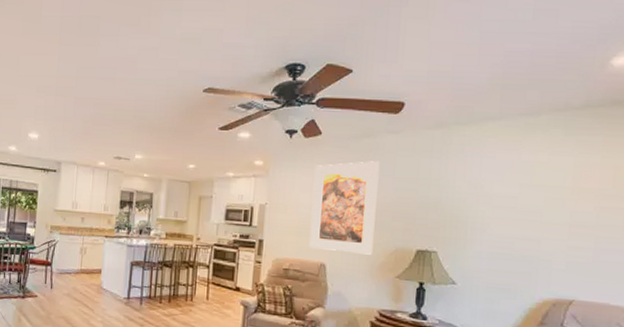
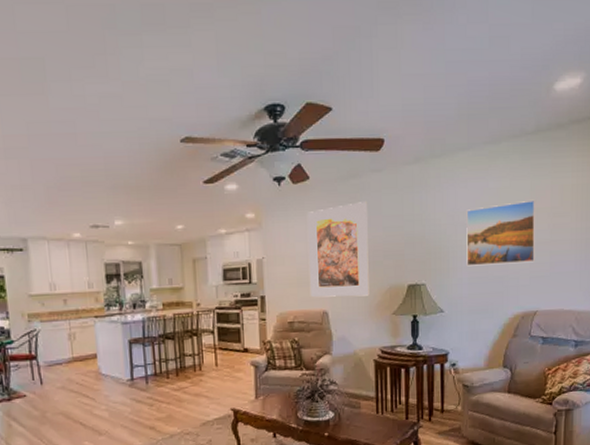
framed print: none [488,178,579,246] -> present [466,199,536,266]

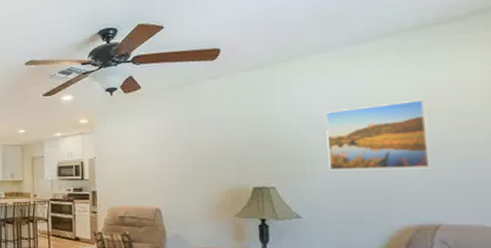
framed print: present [308,202,369,298] -> none [139,107,207,196]

